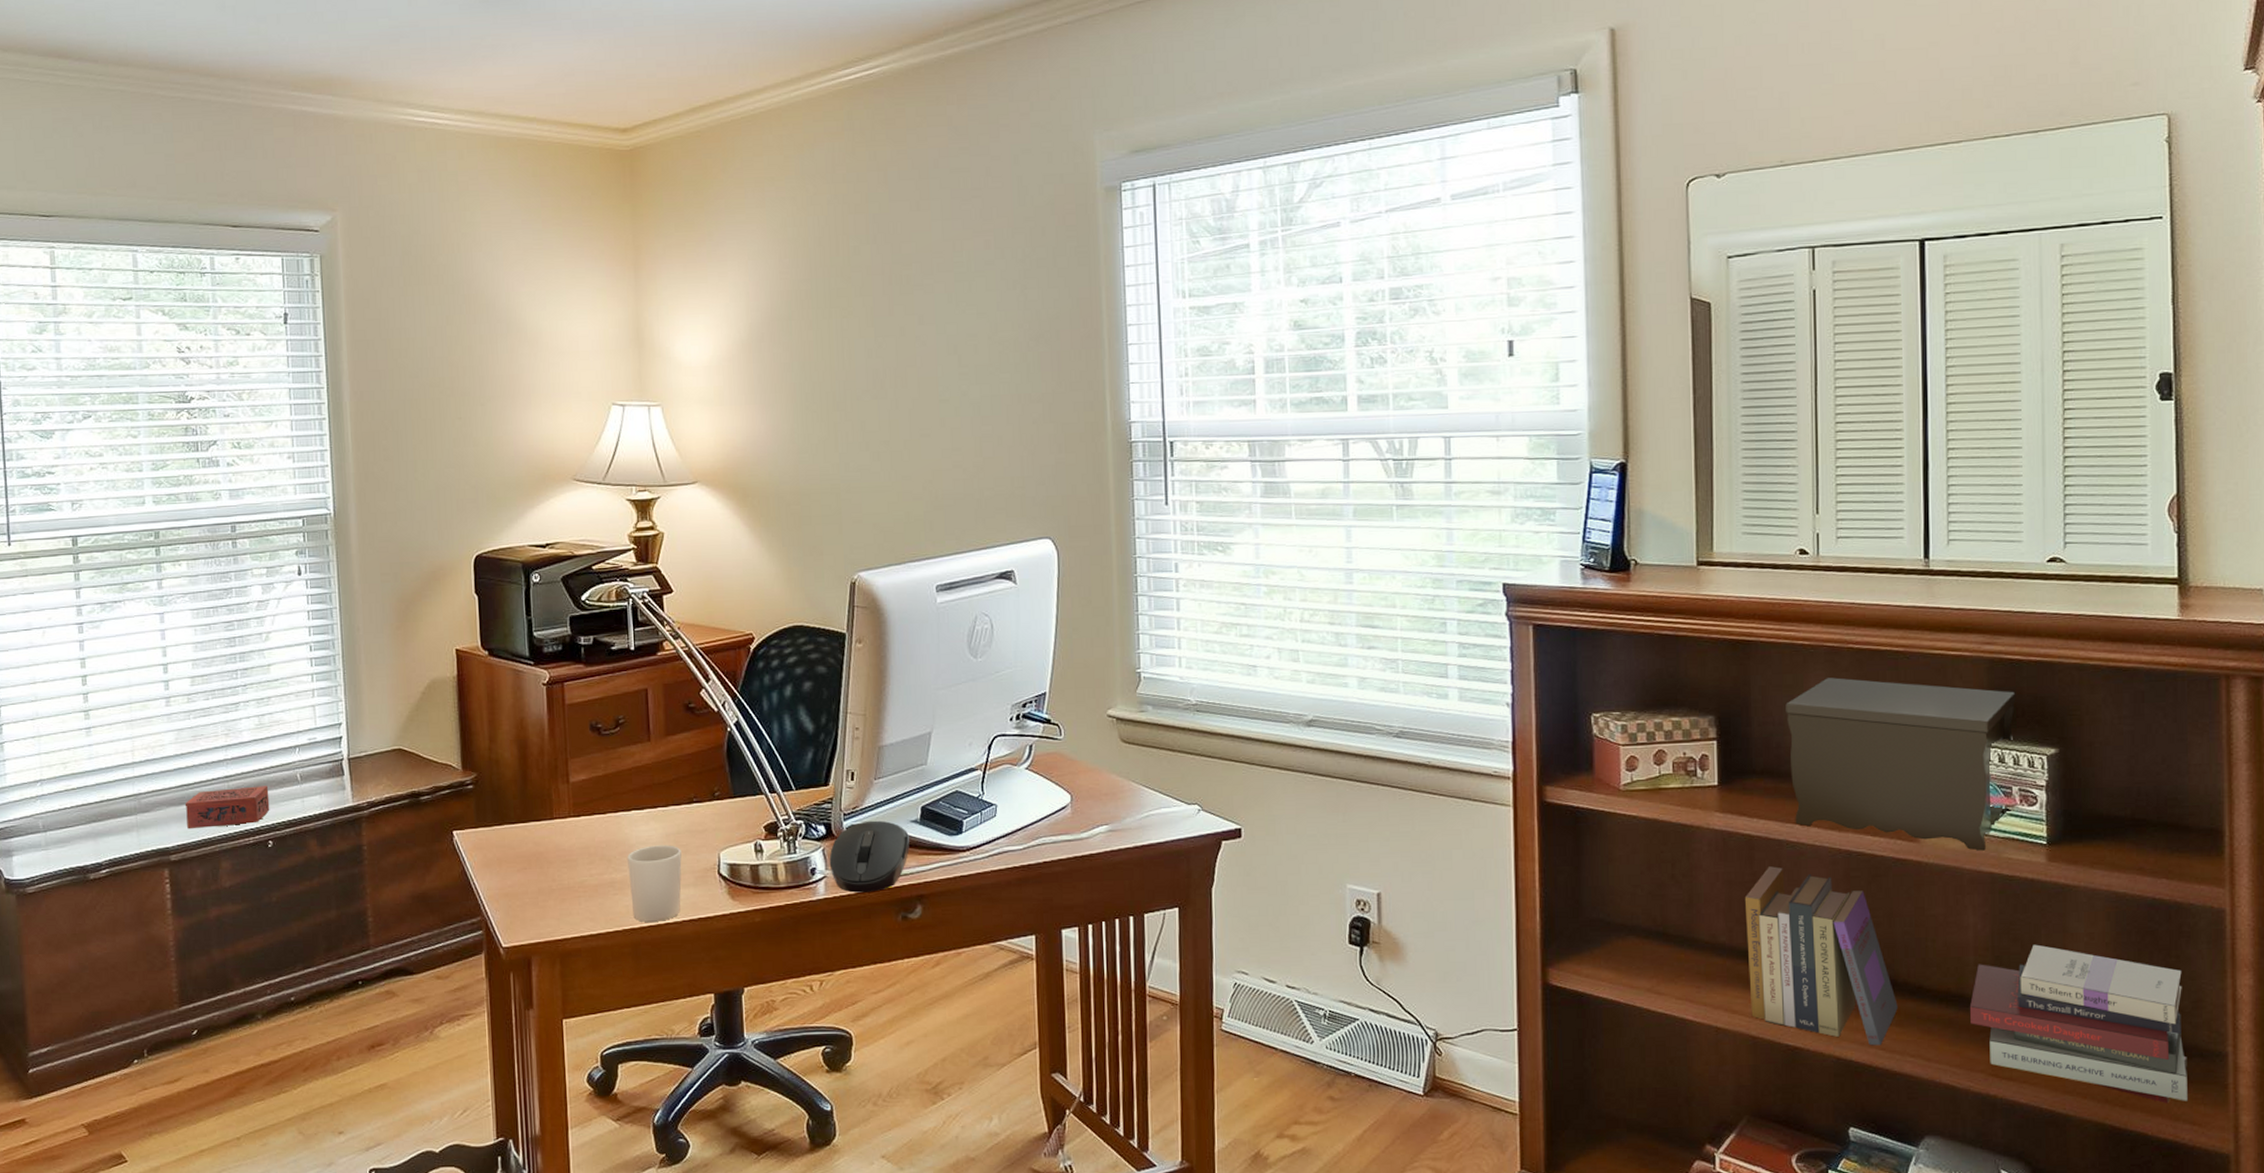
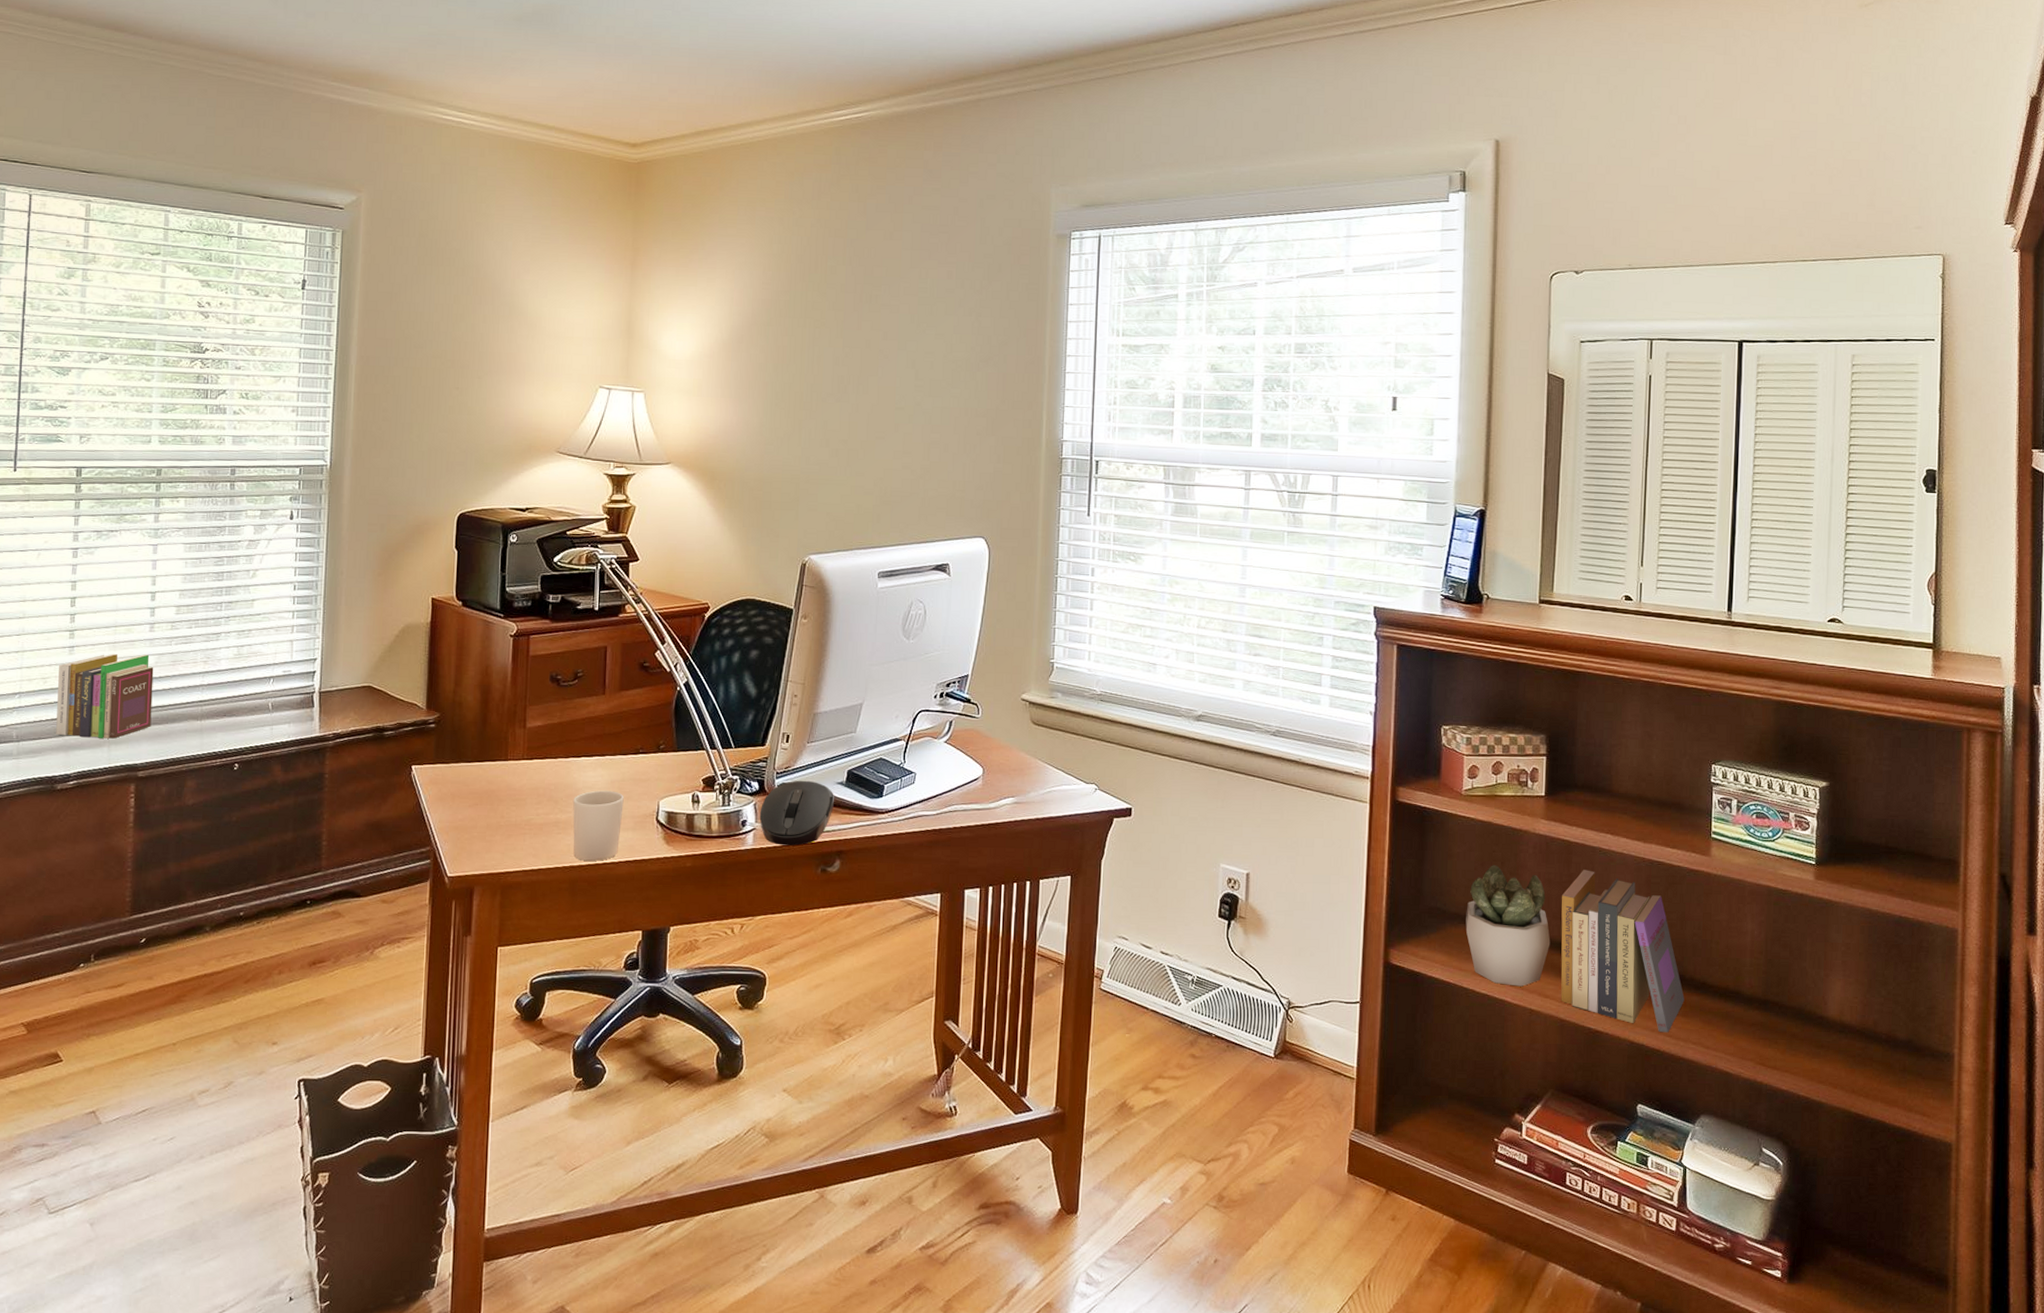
books: none [77,730,179,823] -> present [56,654,154,739]
decorative box: present [184,786,270,829] -> none [157,712,240,748]
succulent plant: none [1634,867,1735,1003] -> present [1465,865,1551,987]
decorative box: present [1785,677,2016,851] -> none [1605,708,1797,867]
books: present [1969,944,2188,1104] -> none [1743,951,1921,1097]

